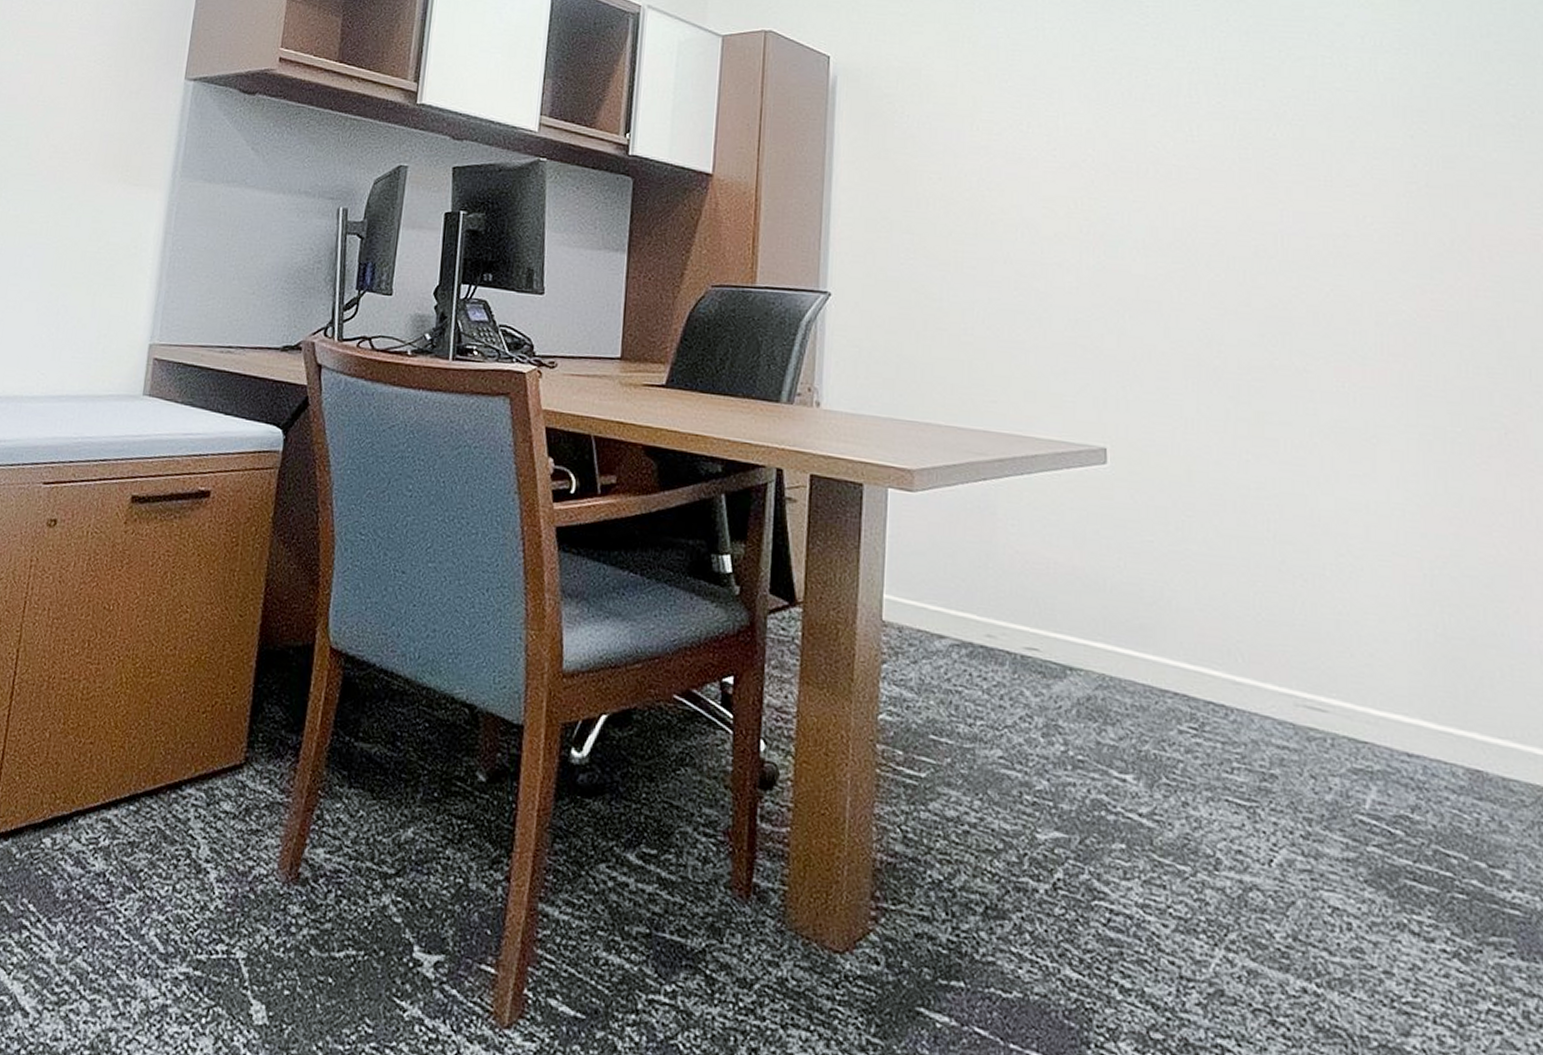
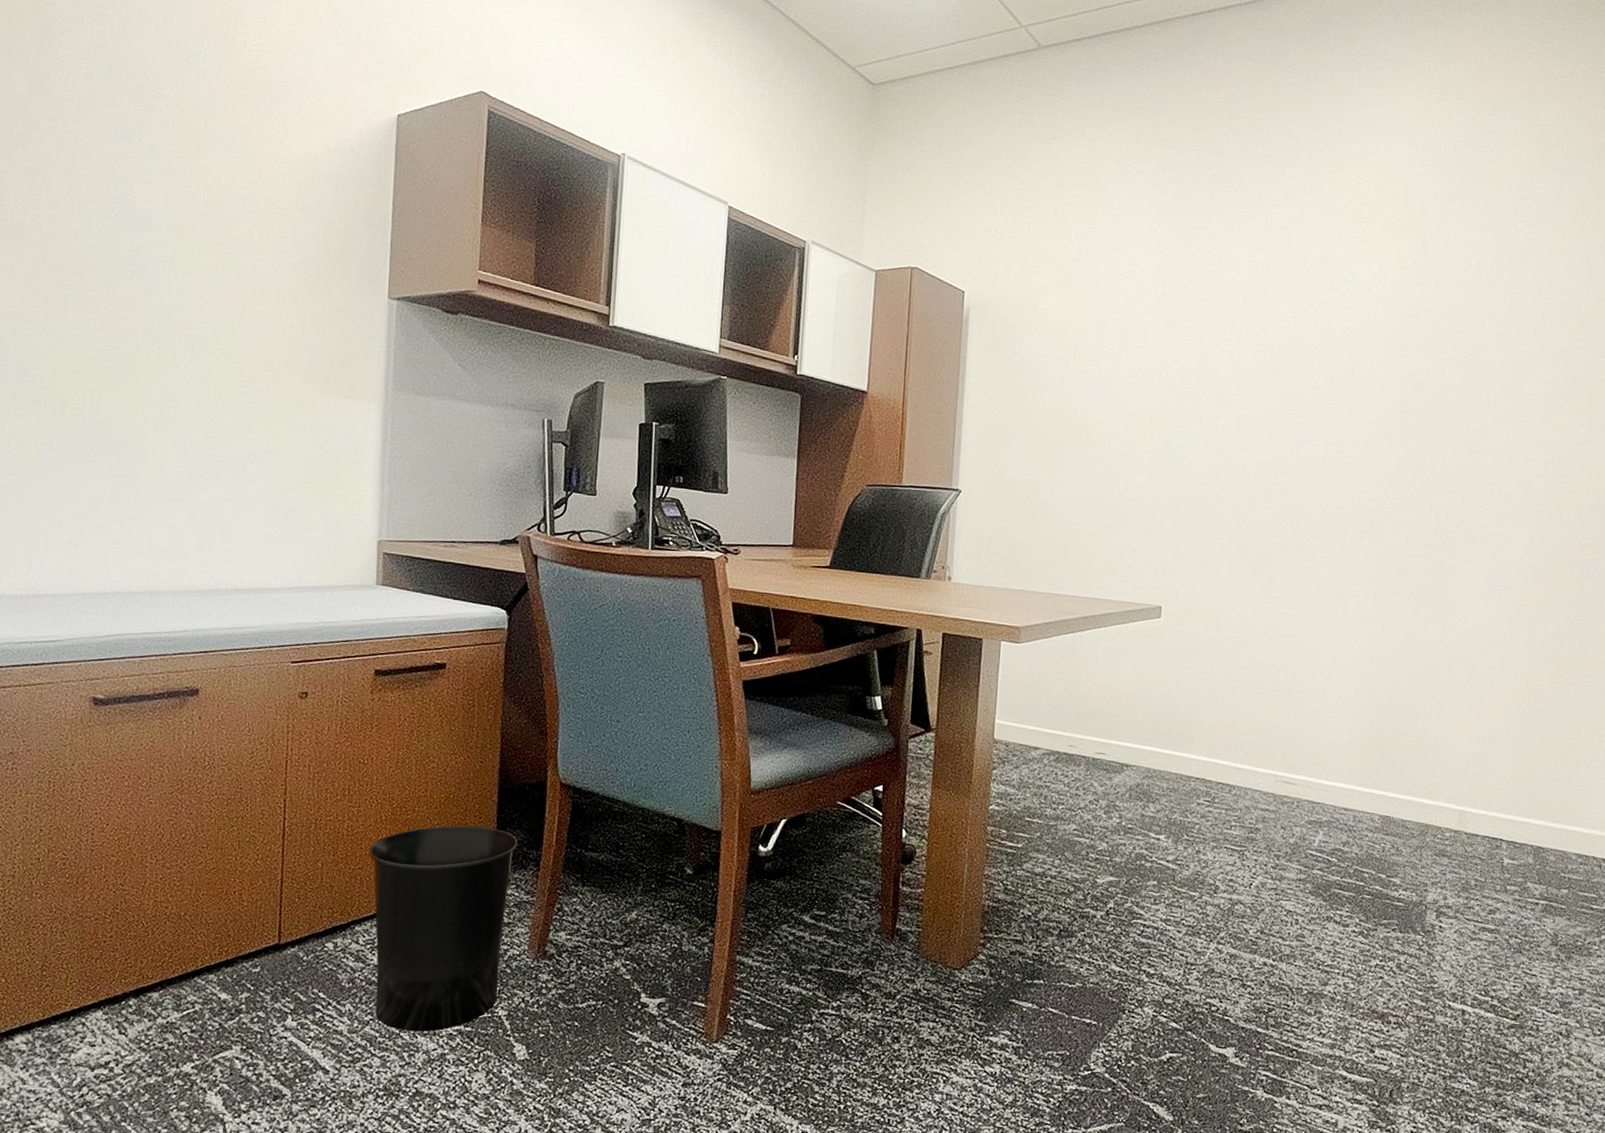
waste bin: none [90,694,275,972] -> present [369,825,517,1032]

